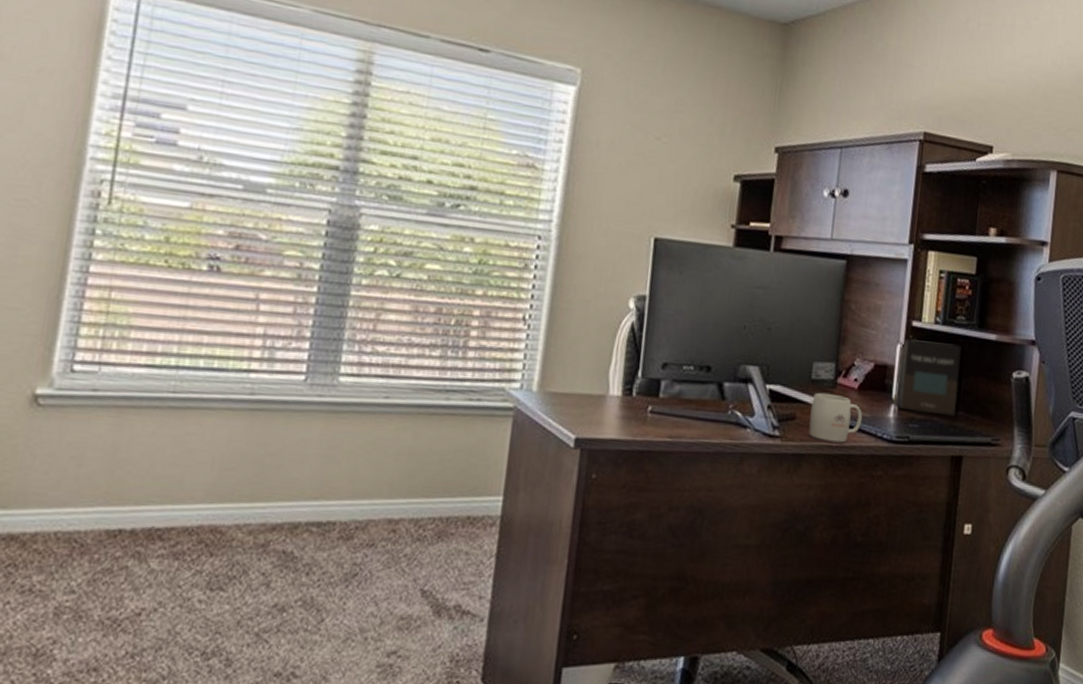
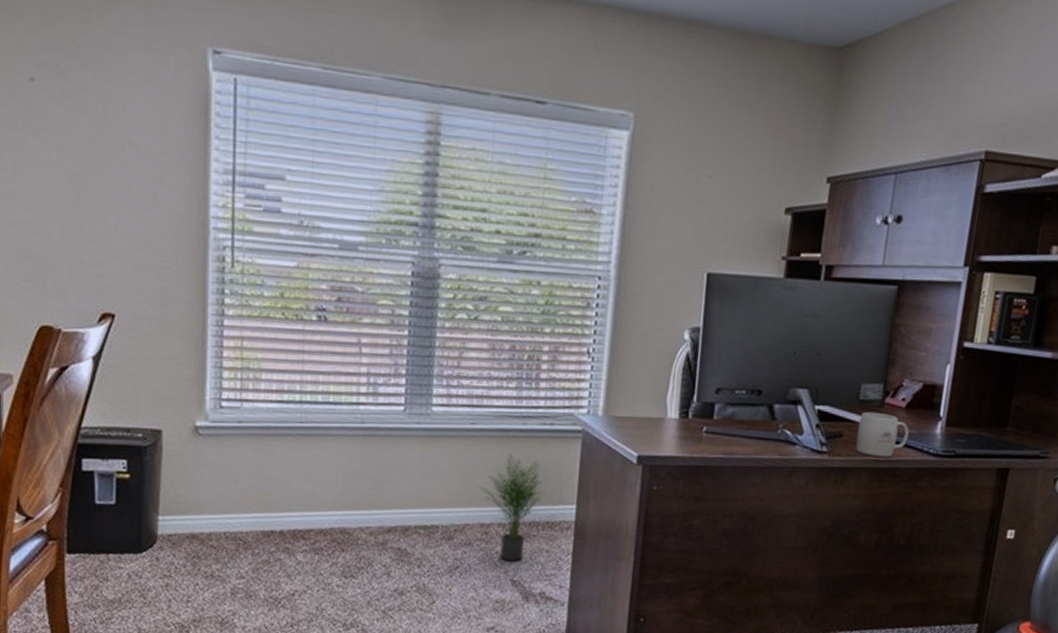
potted plant: none [385,434,469,567] -> present [476,454,546,562]
books: present [892,338,961,416] -> none [940,359,1014,431]

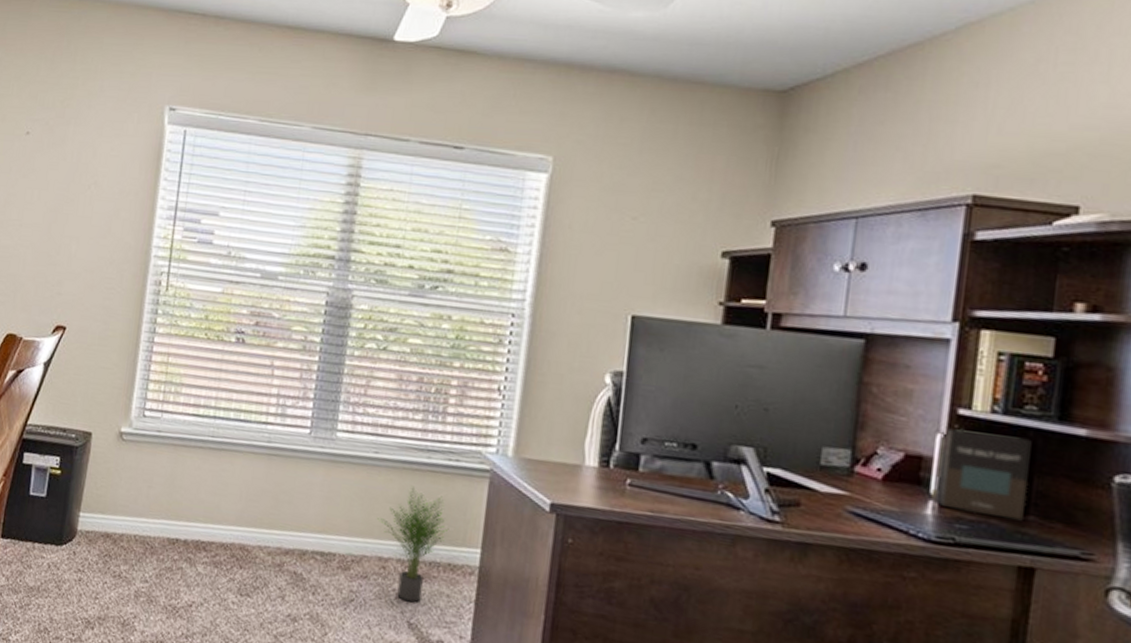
mug: present [855,411,910,459] -> none [817,479,889,539]
books: none [940,359,1014,431] -> present [931,428,1032,521]

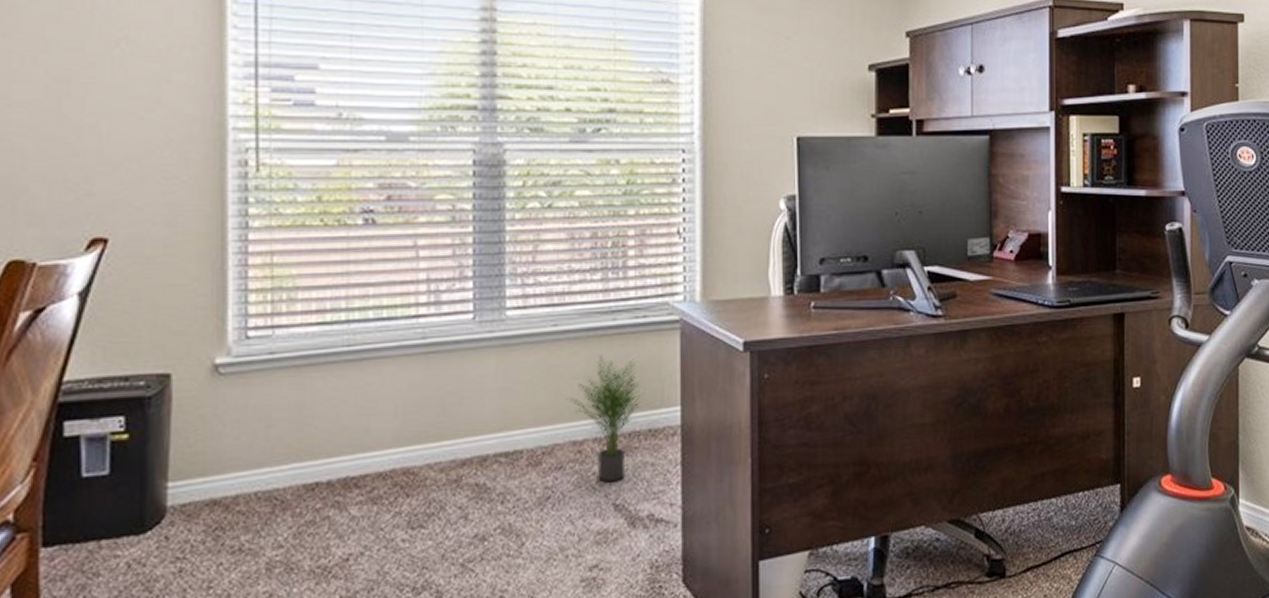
books: present [931,428,1032,521] -> none [1050,204,1114,276]

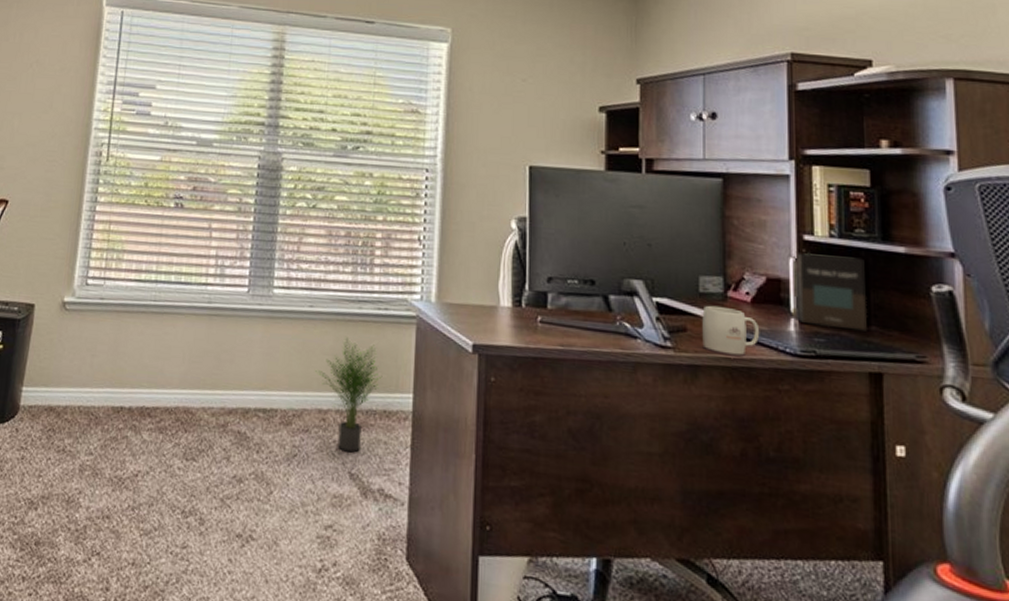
mug: none [970,267,1022,317] -> present [702,305,760,357]
books: none [1050,204,1114,276] -> present [791,252,868,331]

